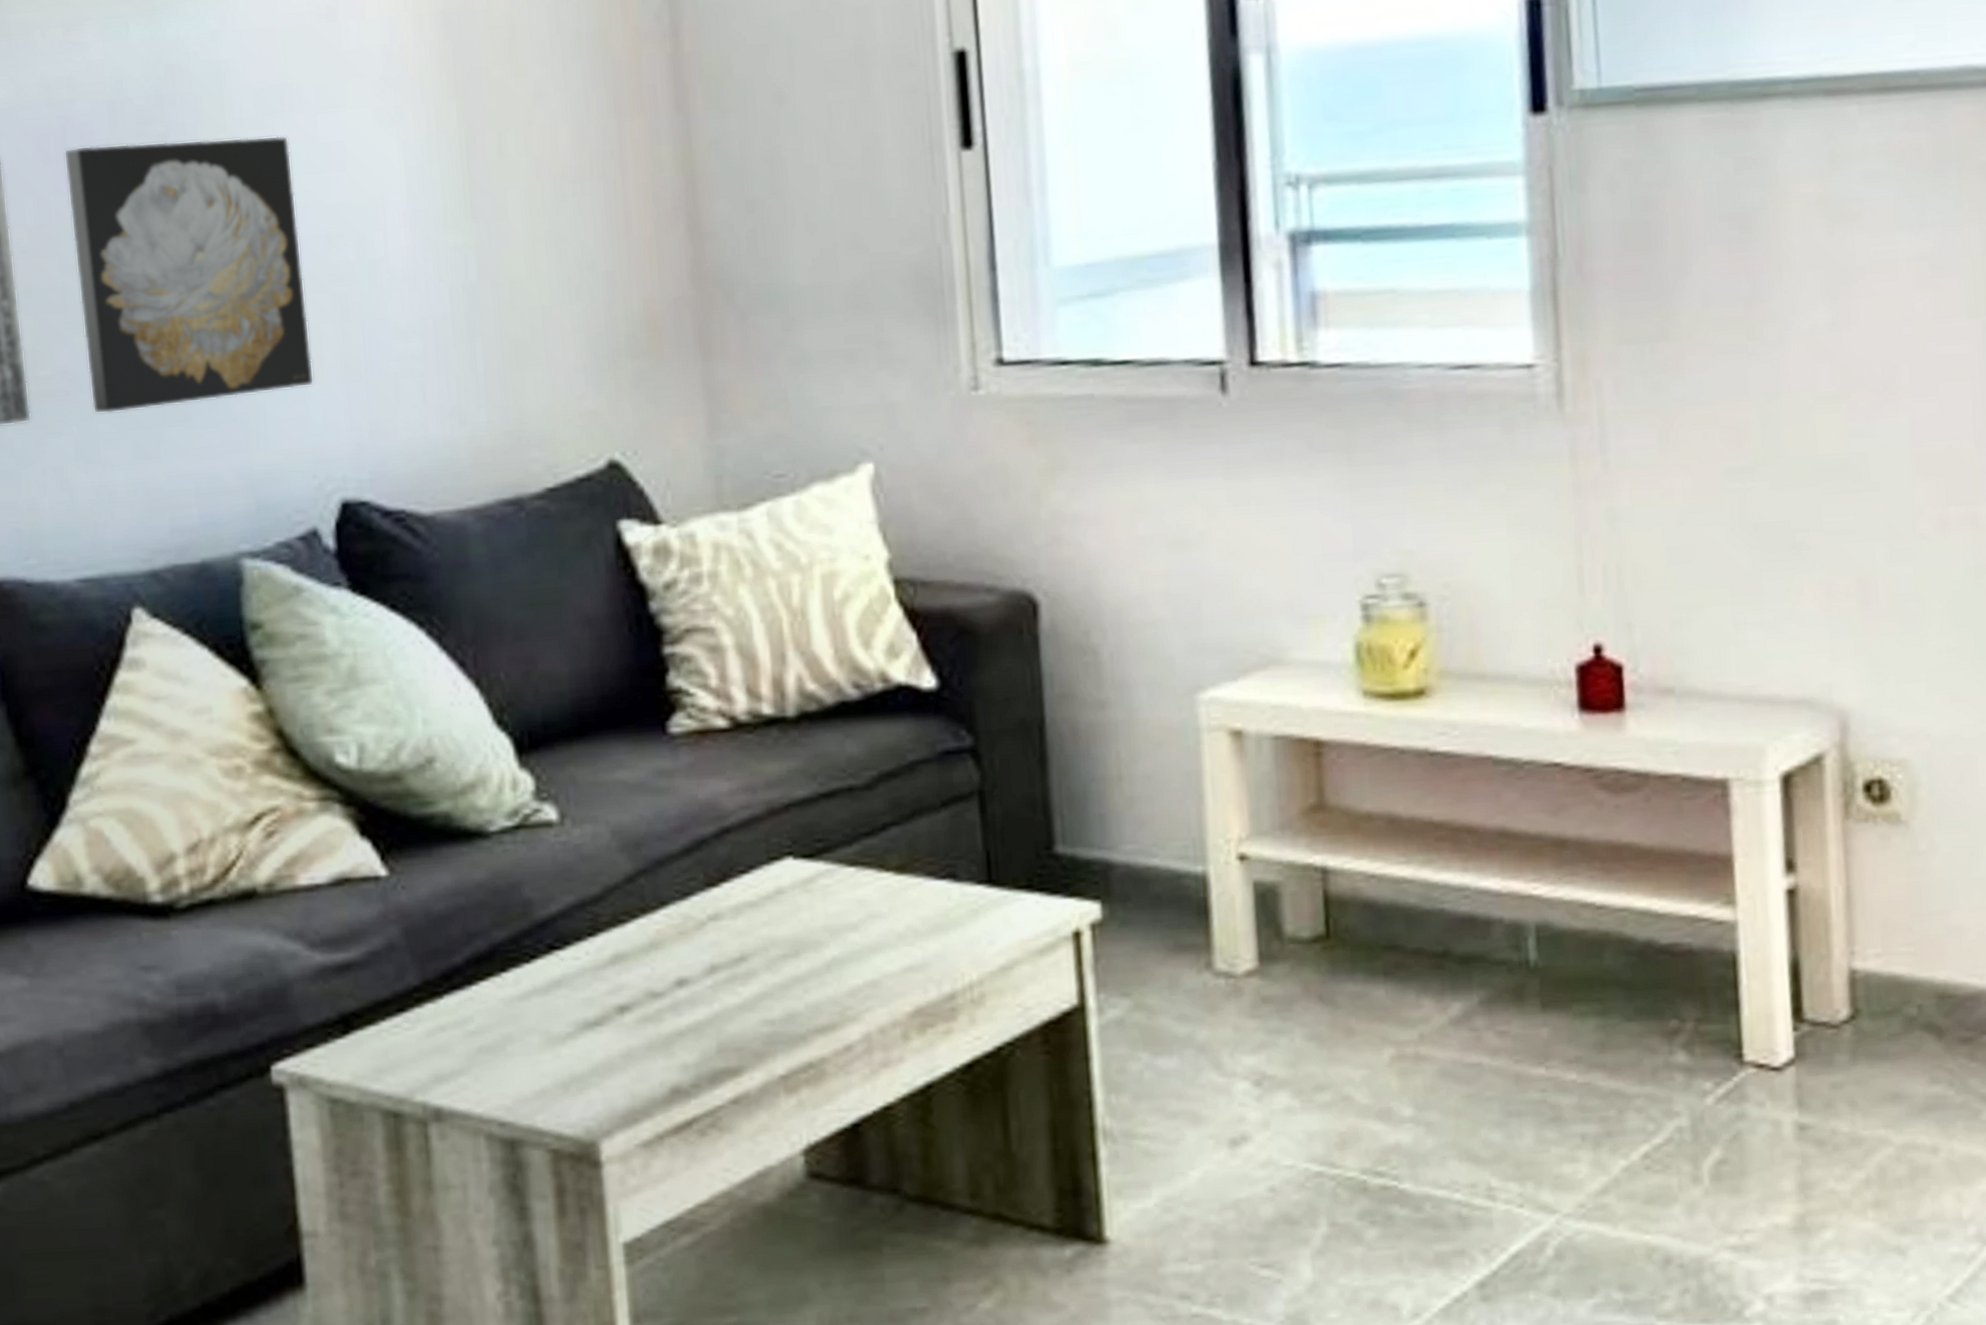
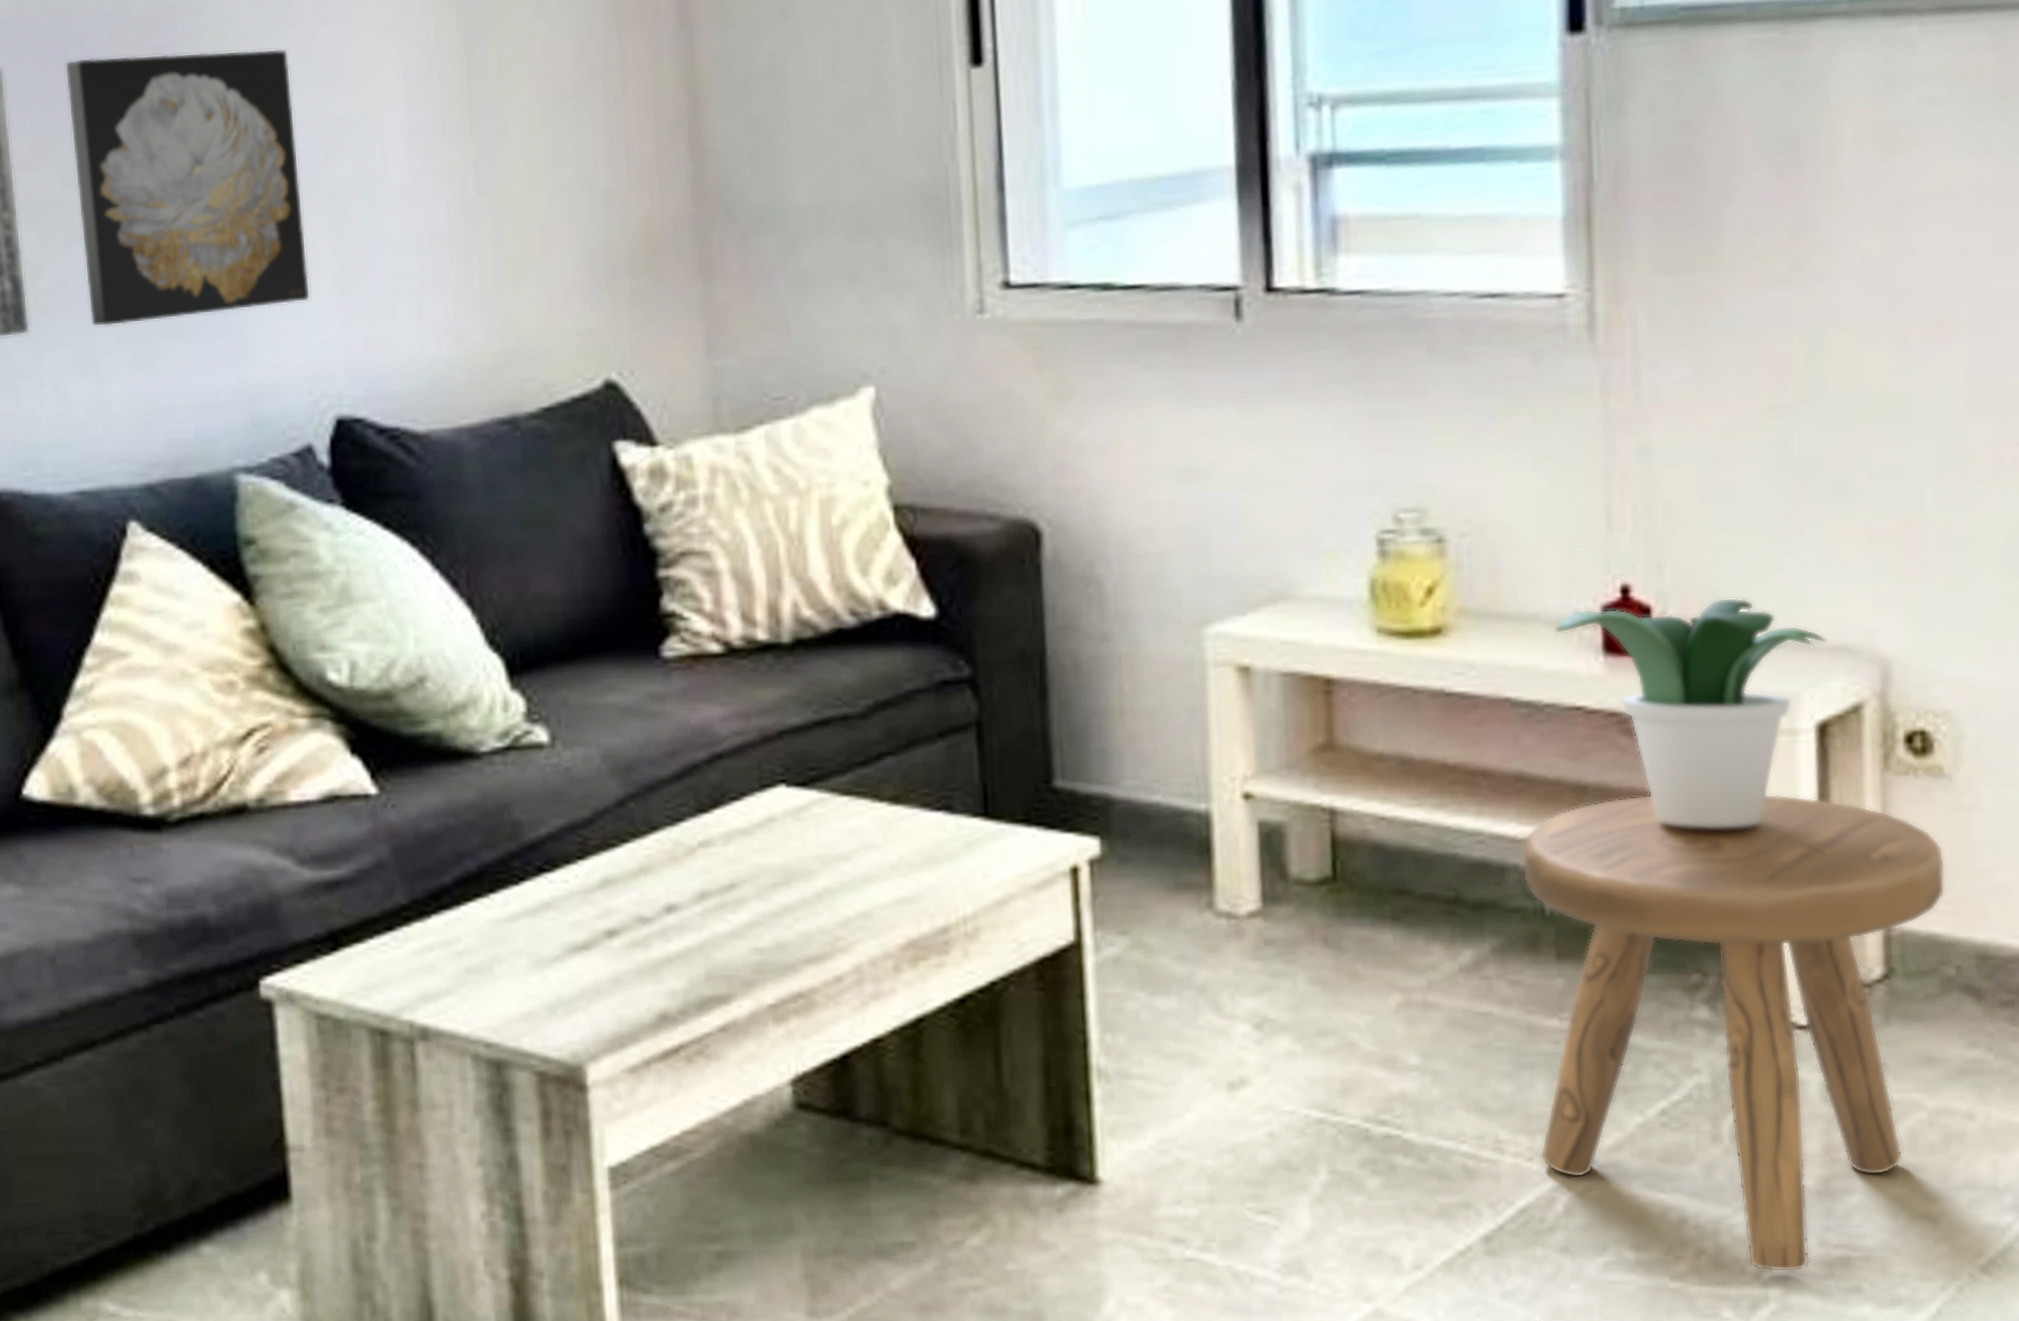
stool: none [1505,843,1906,1308] -> present [1521,793,1946,1273]
potted plant: none [1531,654,1789,878] -> present [1554,597,1828,828]

